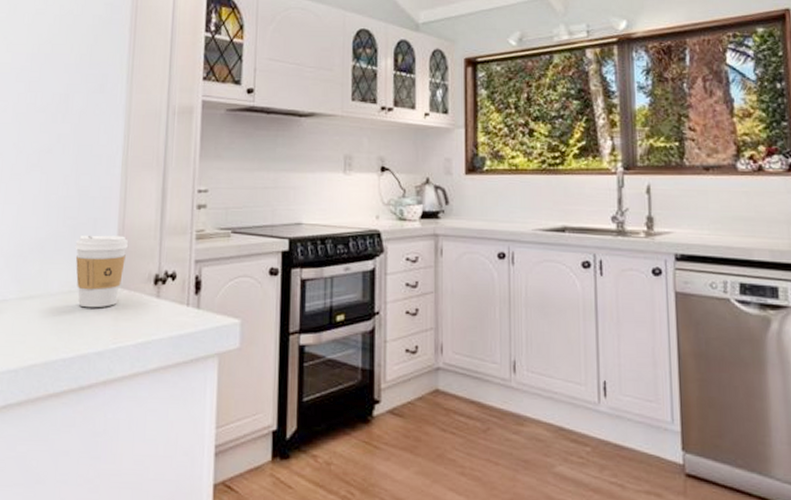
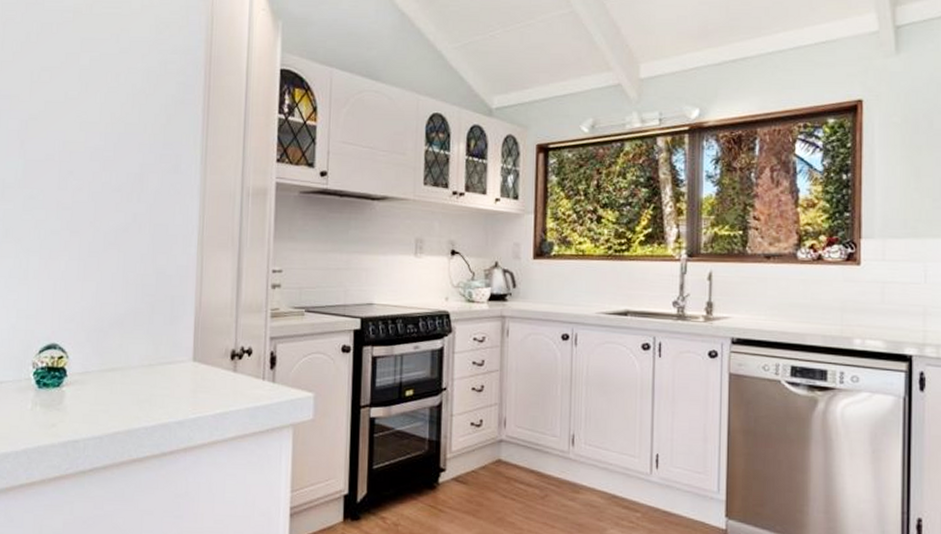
coffee cup: present [75,235,128,308] -> none [153,311,205,381]

